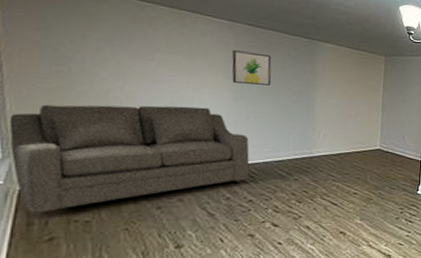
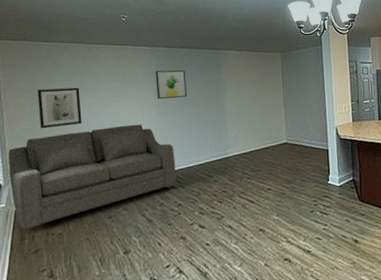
wall art: none [59,44,127,97] -> present [37,87,82,129]

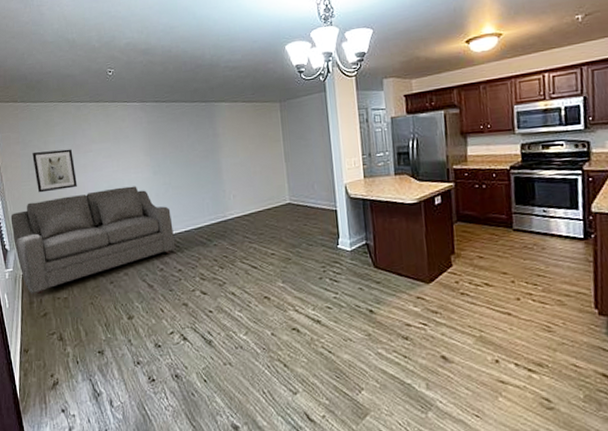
wall art: present [156,70,187,99] -> none [147,126,180,159]

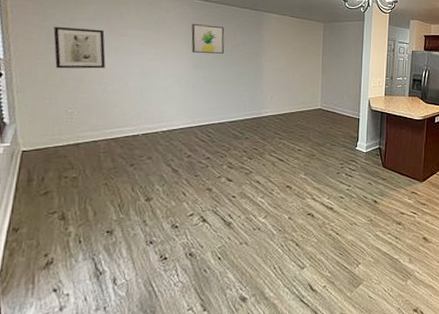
sofa: present [10,186,176,294] -> none [15,75,207,172]
wall art: none [147,126,180,159] -> present [191,24,225,54]

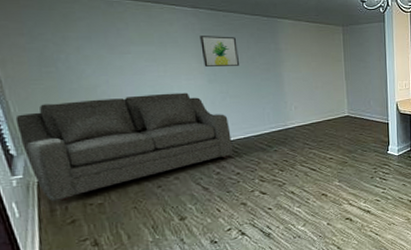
sofa: none [15,75,207,172] -> present [15,92,234,202]
wall art: present [53,26,106,69] -> none [45,47,111,94]

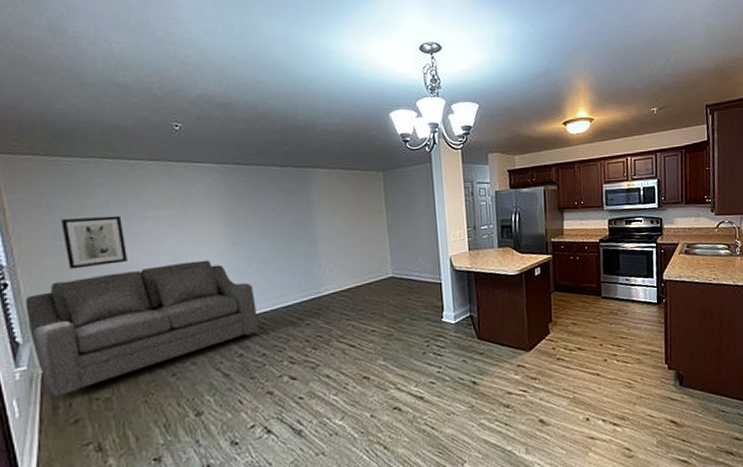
wall art: none [45,47,111,94] -> present [61,215,127,270]
wall art: present [200,36,239,66] -> none [224,192,266,229]

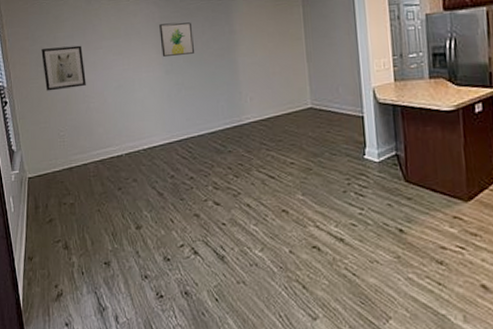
sofa: present [25,260,259,398] -> none [18,85,188,199]
wall art: none [224,192,266,229] -> present [159,22,194,57]

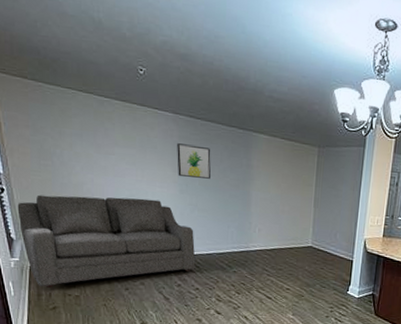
sofa: none [18,85,188,199] -> present [17,195,196,288]
wall art: present [41,45,86,91] -> none [44,140,95,189]

